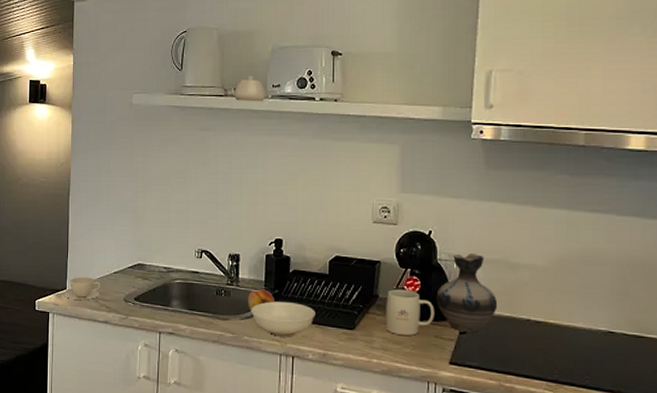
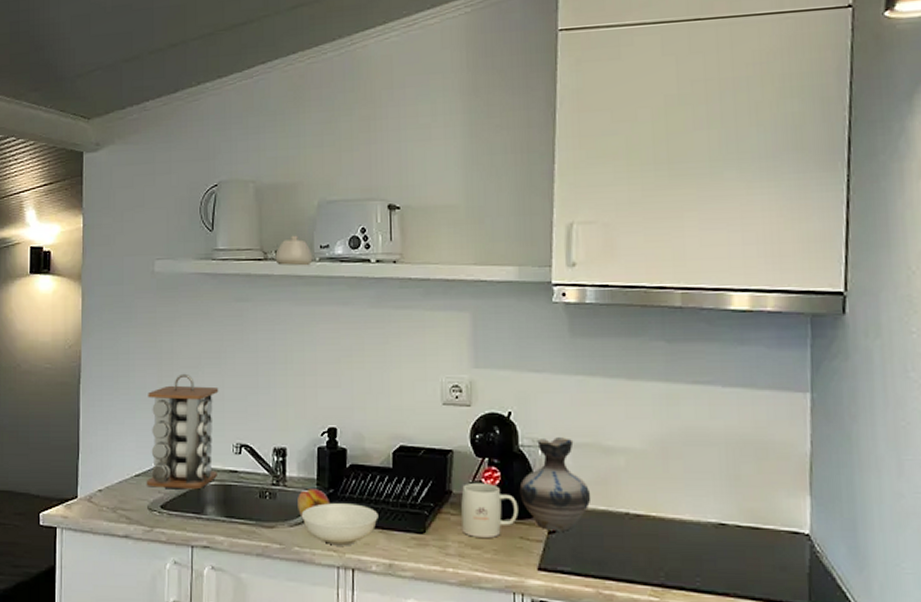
teacup: present [65,277,101,300] -> none [75,482,120,510]
spice rack: none [123,189,184,286] -> present [147,373,219,490]

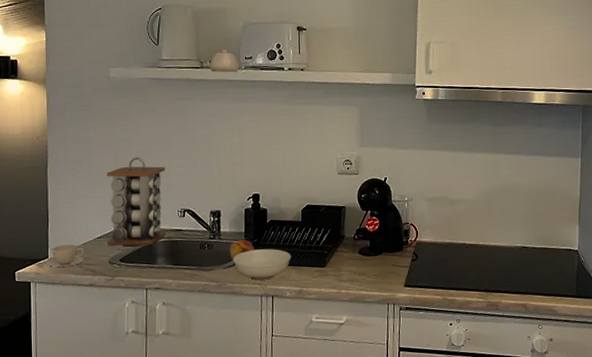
teacup: none [75,482,120,510] -> present [46,244,85,267]
mug: present [460,482,519,539] -> none [350,228,391,268]
ceramic jug: present [519,437,591,531] -> none [392,194,441,259]

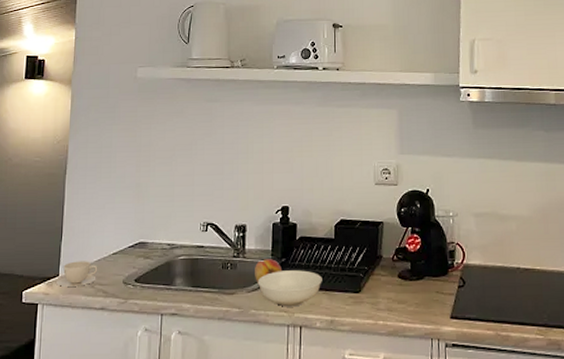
spice rack: present [106,156,166,247] -> none [123,163,189,265]
sugar bowl: present [209,49,240,73] -> none [240,47,272,73]

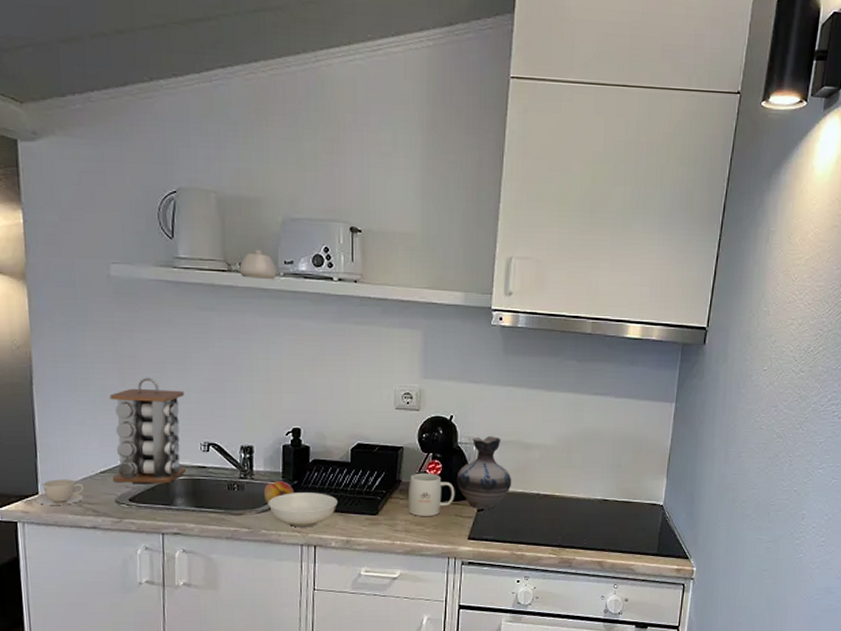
spice rack: none [123,163,189,265] -> present [109,377,186,484]
sugar bowl: none [240,47,272,73] -> present [239,249,278,280]
mug: none [389,247,435,295] -> present [407,473,455,517]
ceramic jug: none [435,209,491,285] -> present [456,436,512,509]

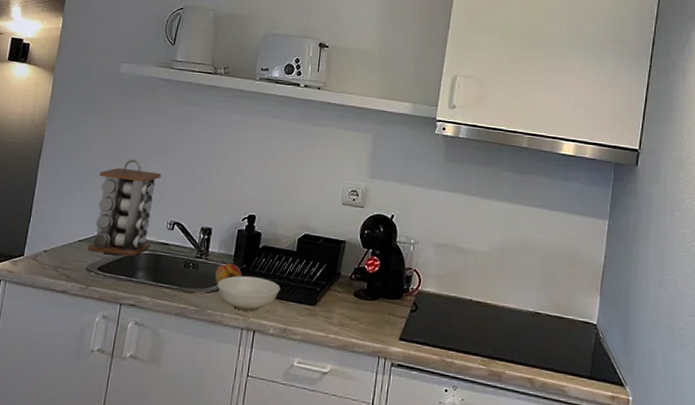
teacup: present [36,479,85,505] -> none [21,243,63,268]
sugar bowl: present [239,249,278,280] -> none [223,57,255,83]
mug: present [407,473,455,517] -> none [345,267,391,313]
ceramic jug: present [456,436,512,509] -> none [392,237,446,311]

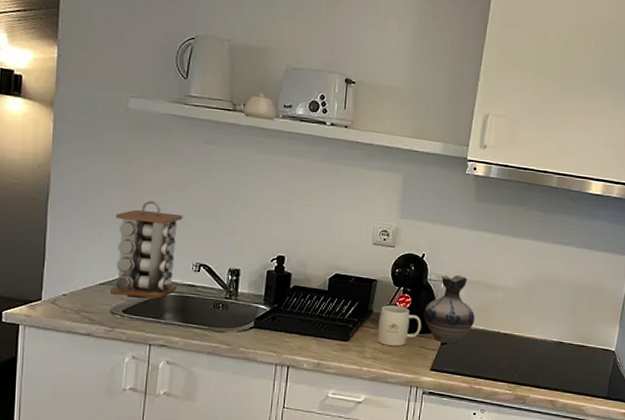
fruit: present [215,263,243,287] -> none [246,303,274,326]
bowl: present [217,275,280,312] -> none [248,315,313,349]
sugar bowl: none [223,57,255,83] -> present [243,93,277,121]
mug: none [345,267,391,313] -> present [377,305,422,347]
ceramic jug: none [392,237,446,311] -> present [423,275,475,343]

